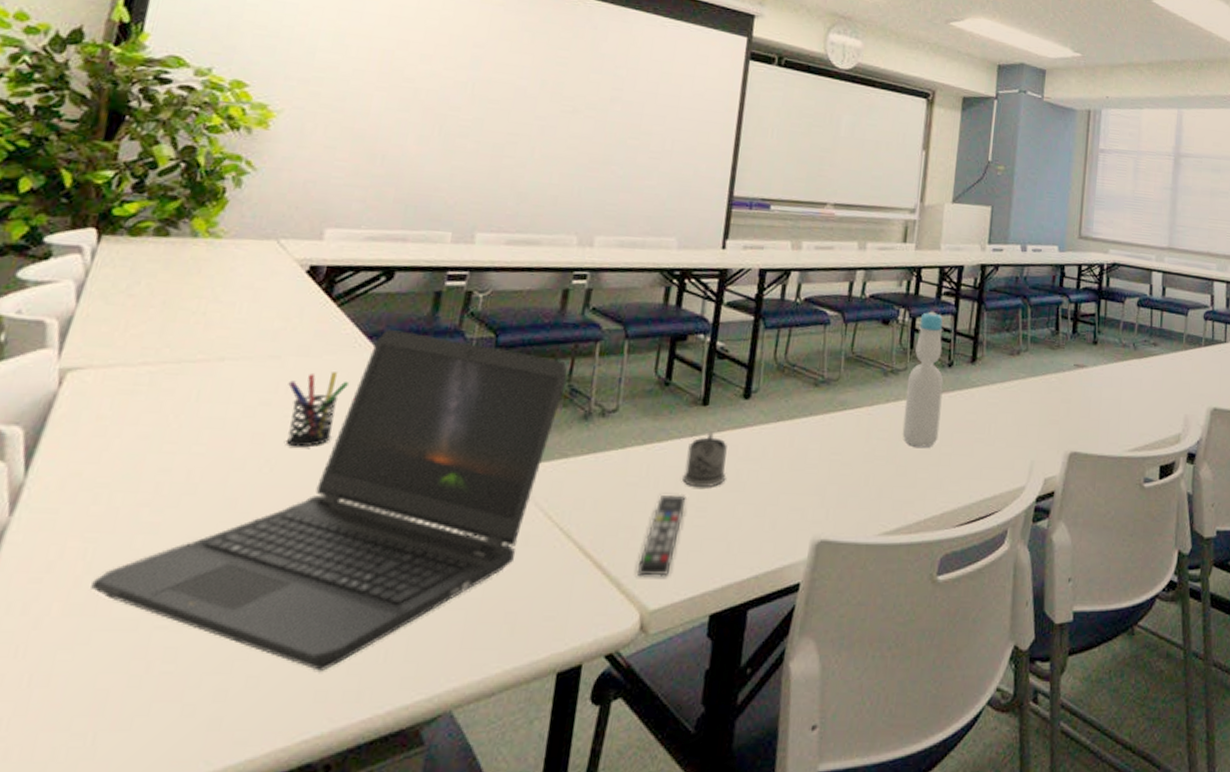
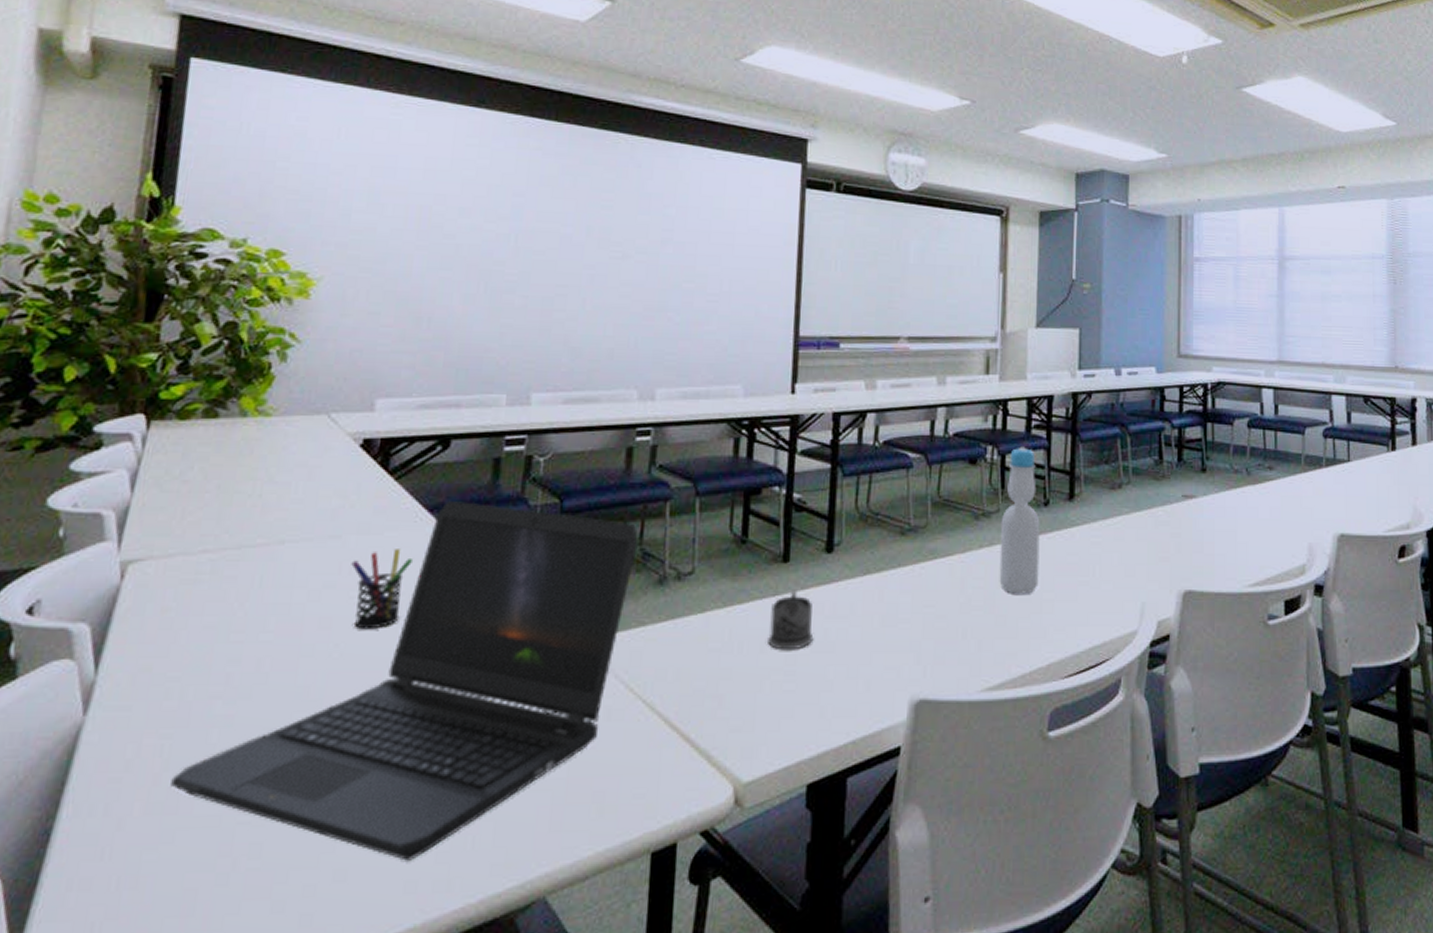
remote control: present [638,494,686,576] -> none [728,659,773,747]

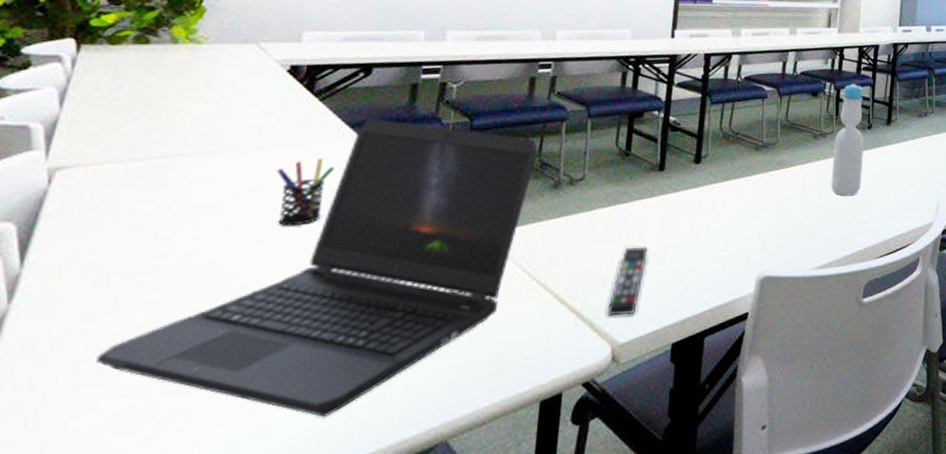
remote control: none [728,659,773,747] -> present [608,247,648,316]
tea glass holder: present [768,591,814,651] -> none [644,193,682,240]

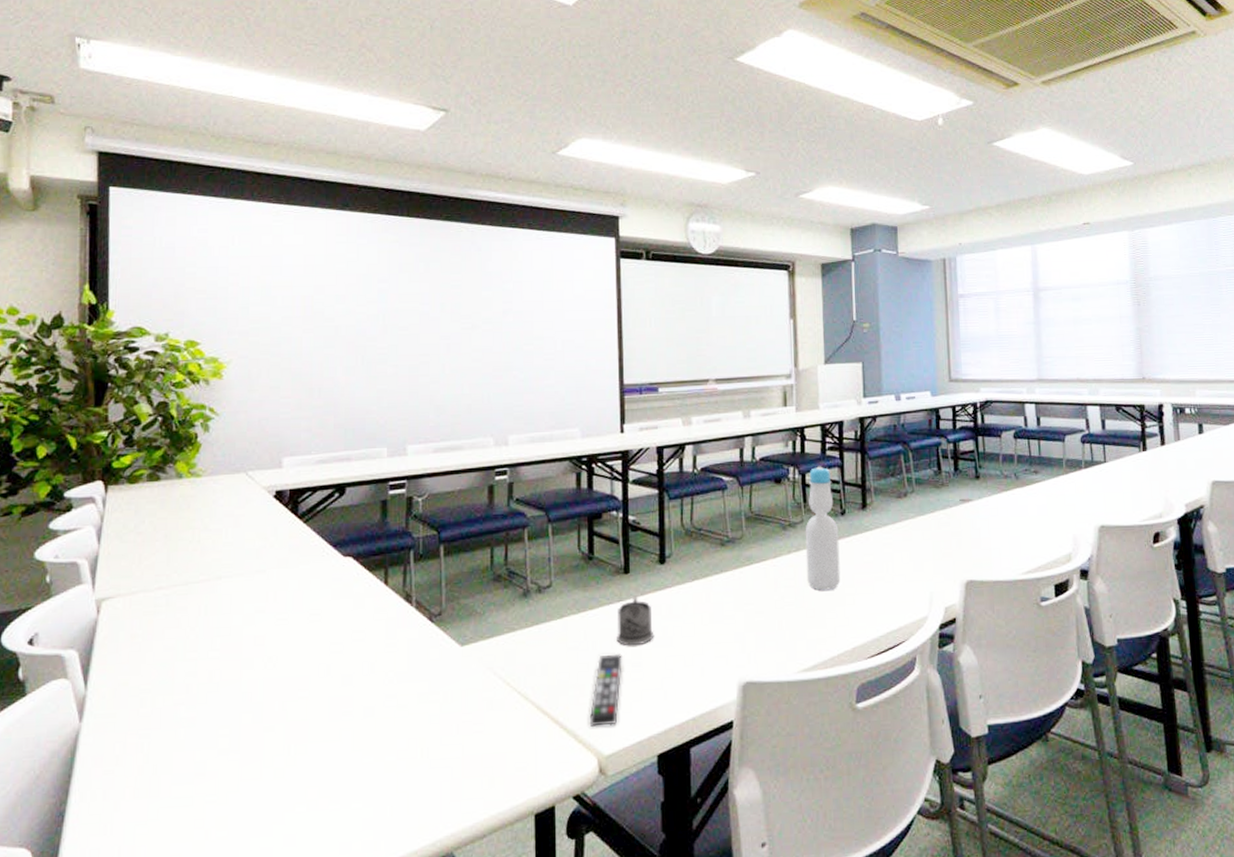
laptop computer: present [96,118,538,417] -> none [152,537,504,827]
pen holder: present [276,159,334,226] -> none [275,578,323,645]
tea glass holder: none [644,193,682,240] -> present [617,597,654,646]

